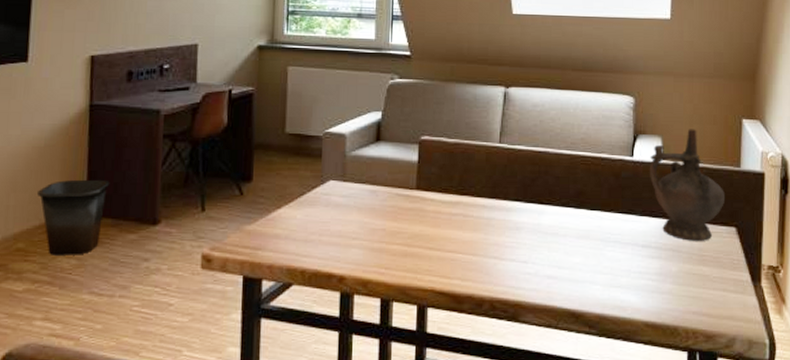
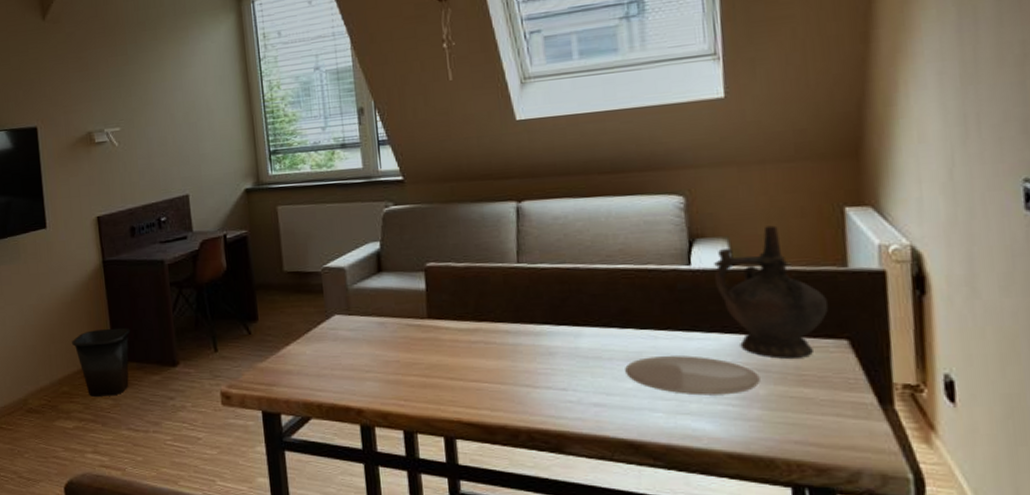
plate: none [575,235,674,271] -> present [625,355,760,396]

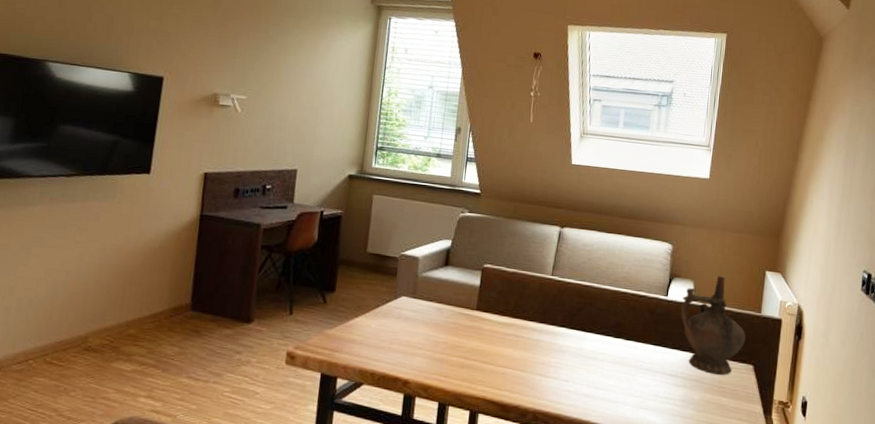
waste bin: present [72,327,131,397] -> none [150,278,213,344]
plate: present [625,355,760,396] -> none [611,362,697,397]

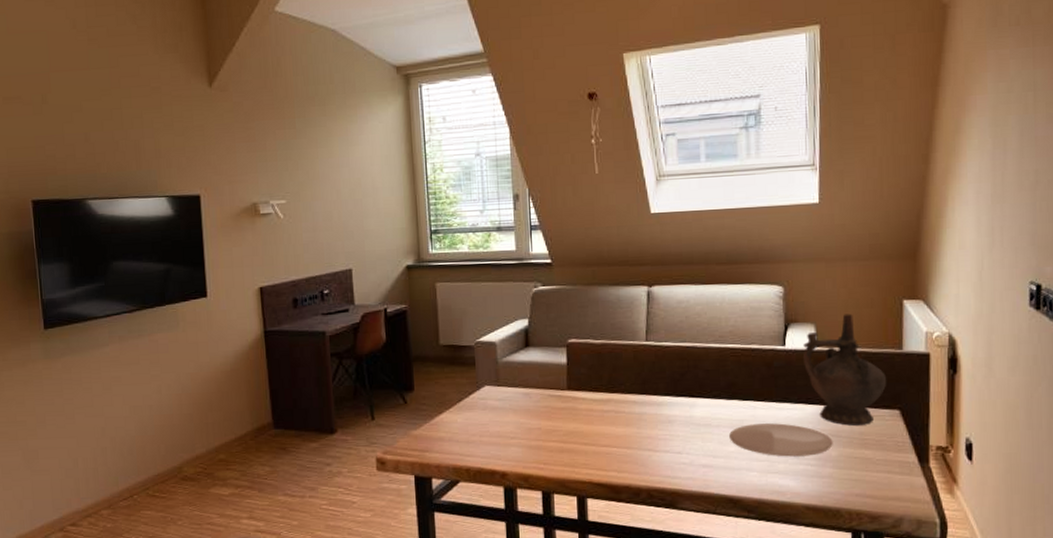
plate: none [611,362,697,397] -> present [729,423,833,457]

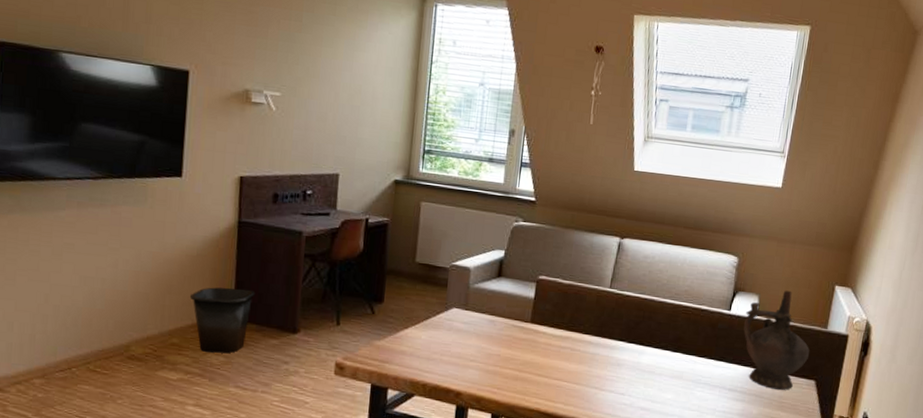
waste bin: none [230,396,290,464] -> present [190,287,256,354]
plate: present [729,423,833,457] -> none [668,376,756,411]

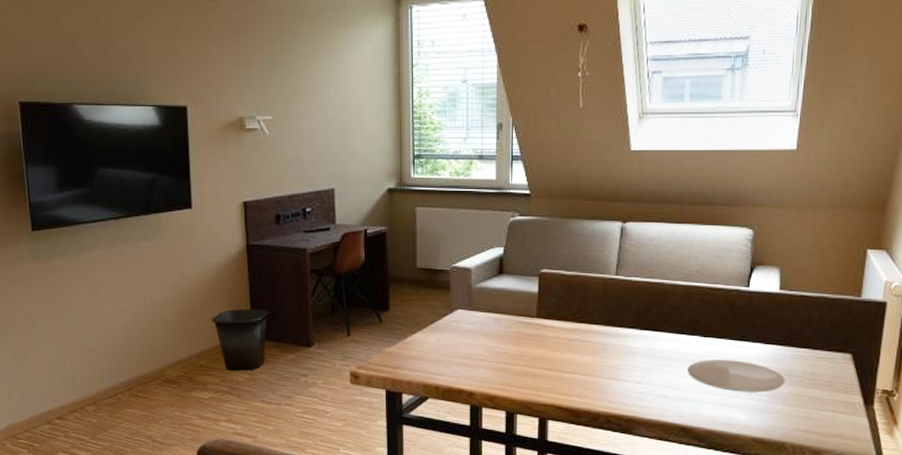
plate: none [668,376,756,411] -> present [687,360,785,393]
ceremonial vessel: present [743,290,810,390] -> none [764,260,843,366]

